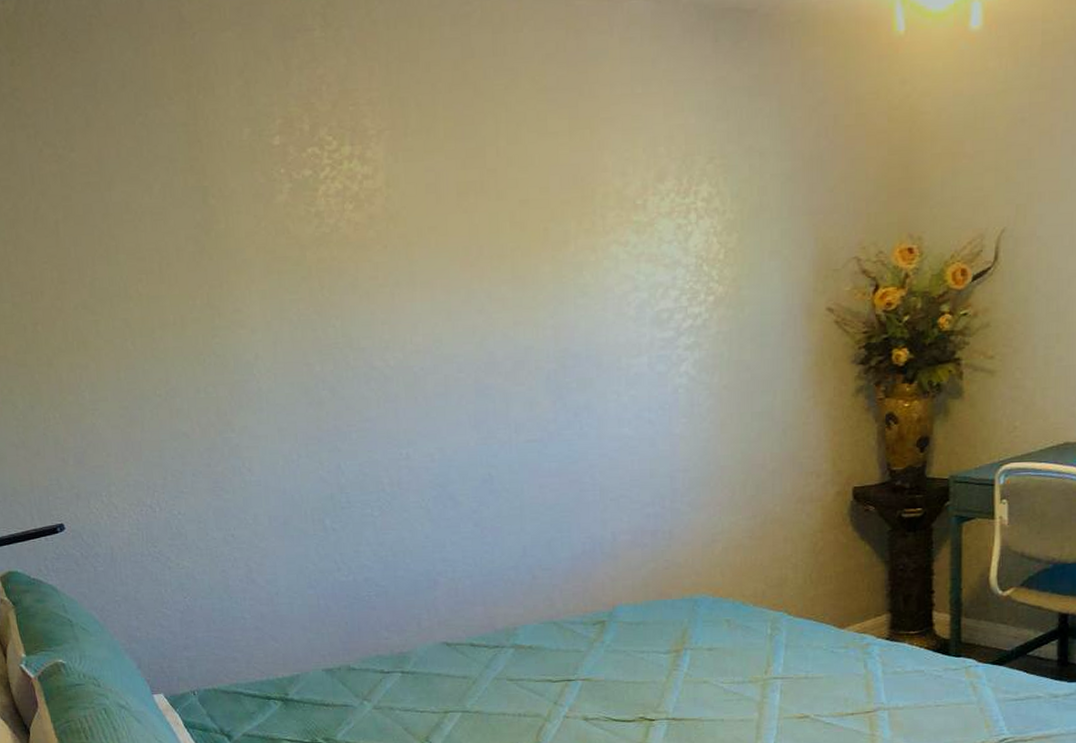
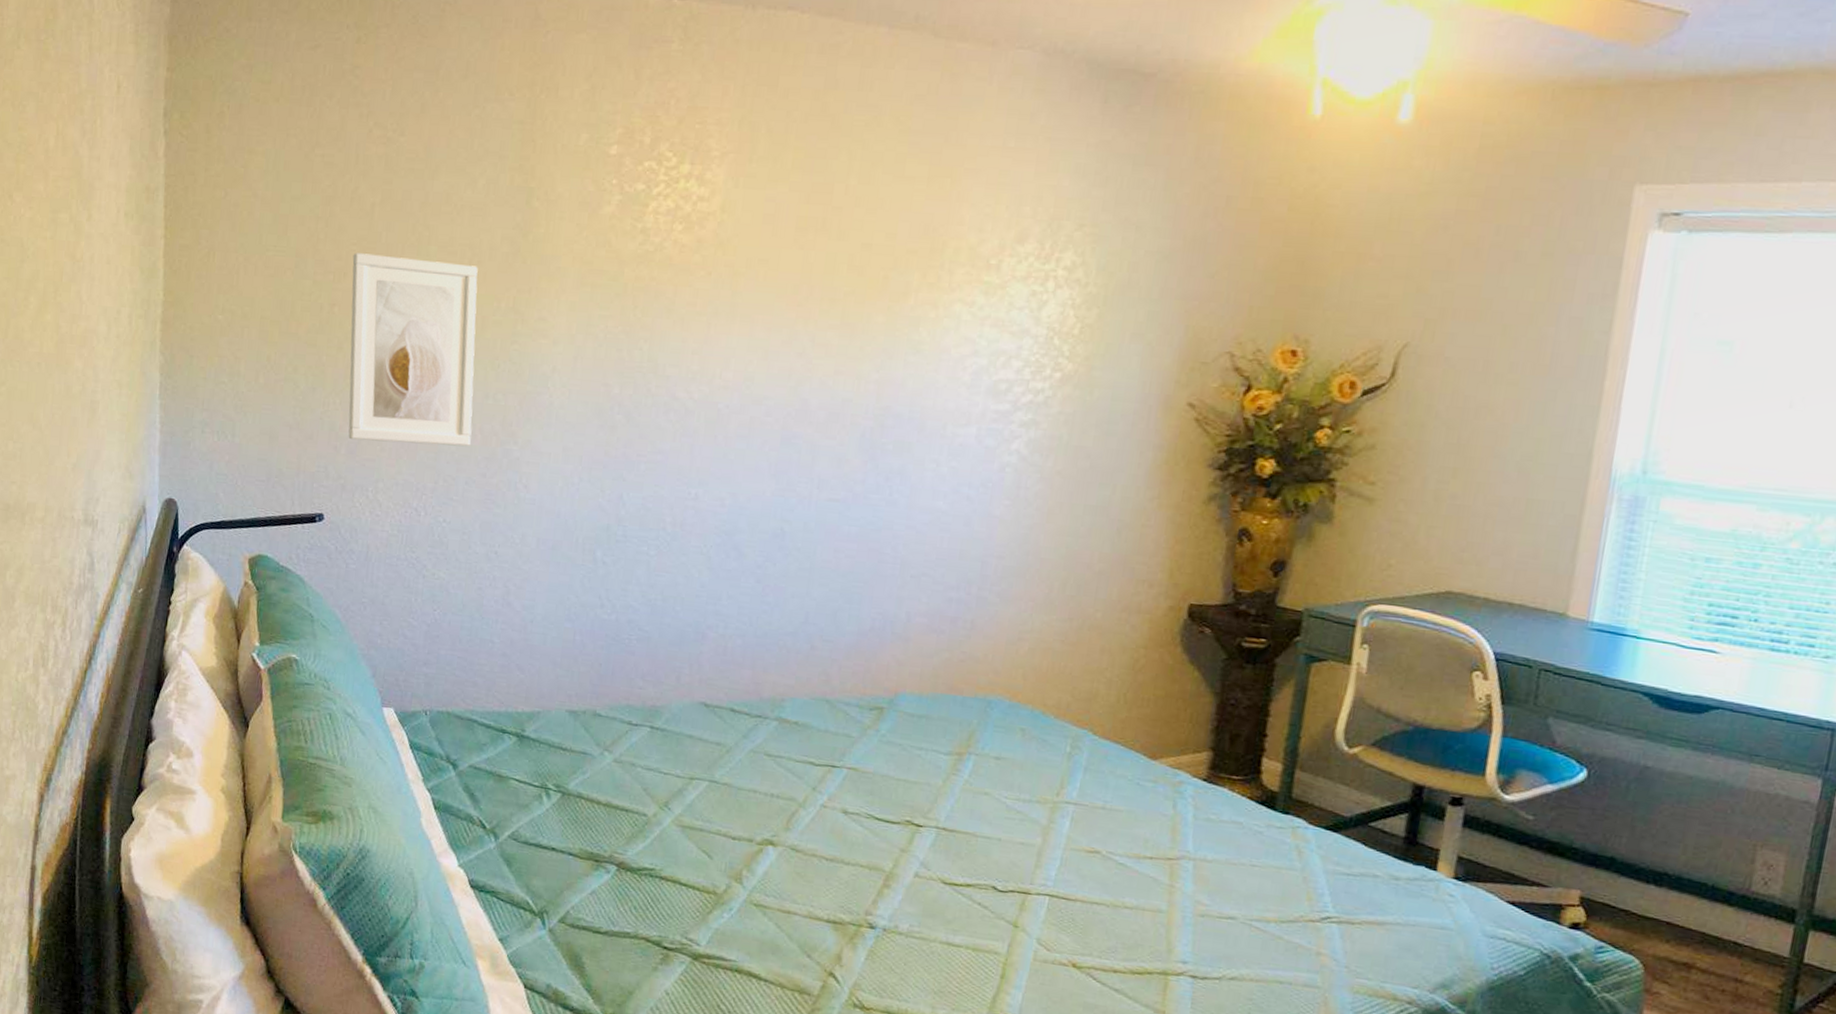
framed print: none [46,268,191,450] -> present [348,253,478,447]

